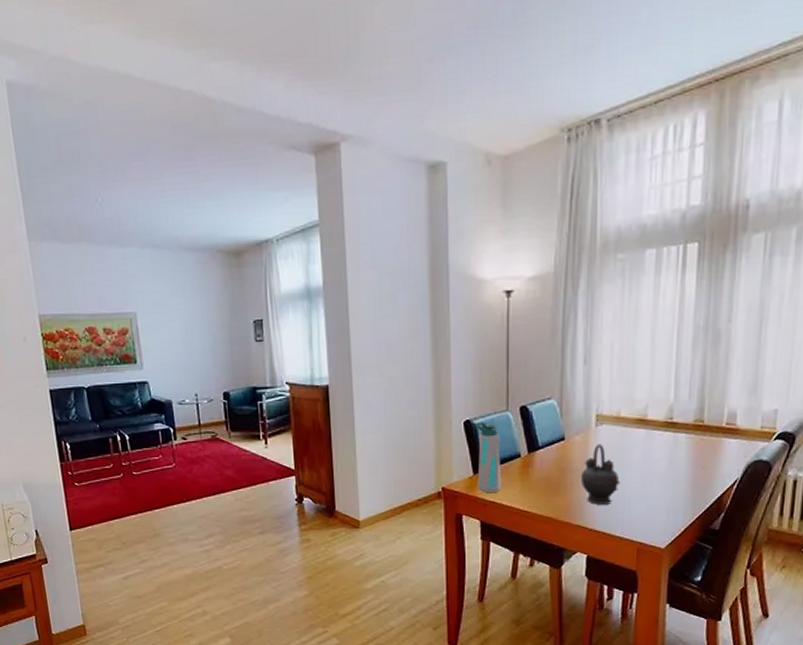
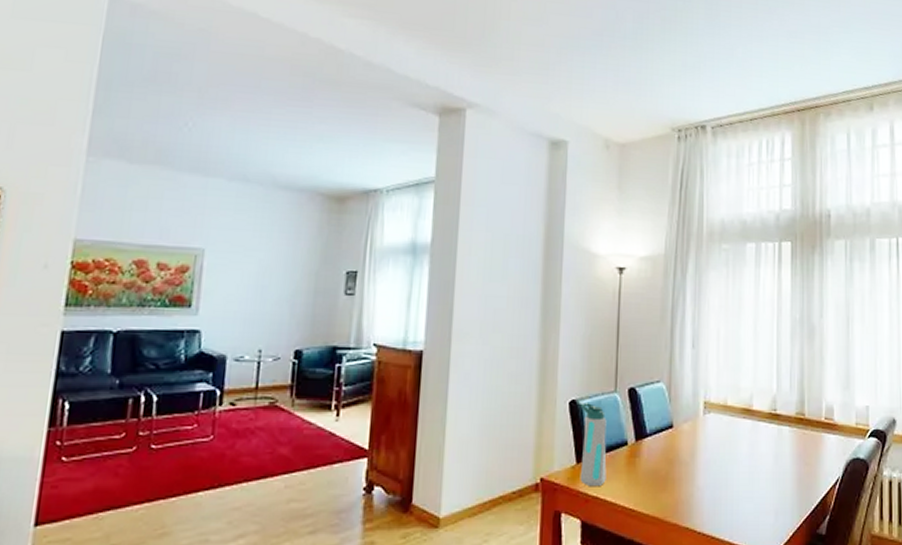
teapot: present [580,443,621,505] -> none [688,433,729,503]

